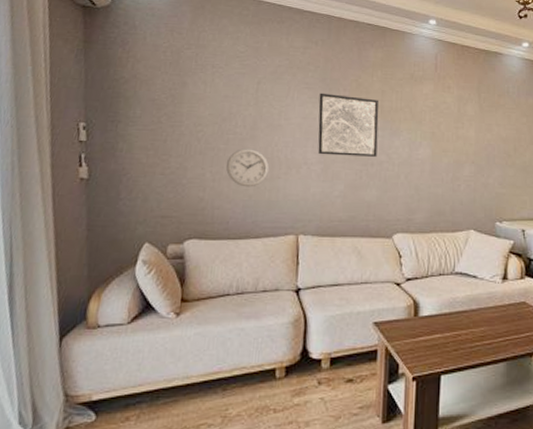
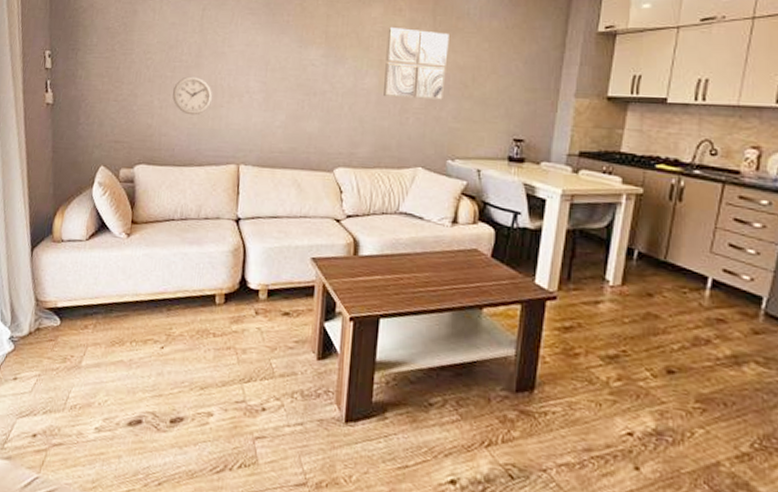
wall art: present [318,93,379,157] -> none [260,18,324,86]
wall art: none [437,102,493,168] -> present [384,26,449,100]

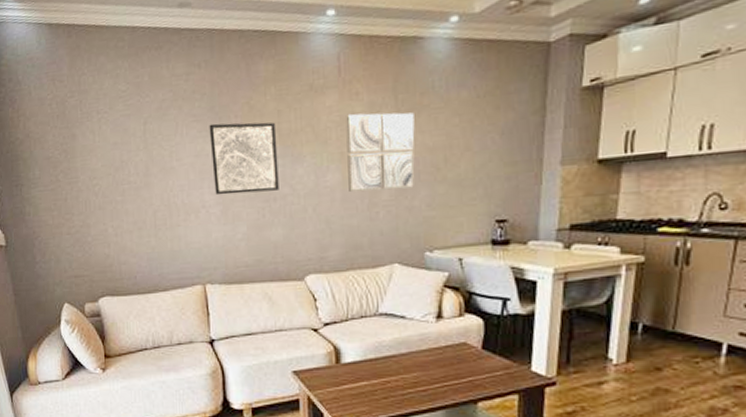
wall clock: present [173,76,213,115] -> none [126,197,168,239]
wall art: none [260,18,324,86] -> present [209,122,279,195]

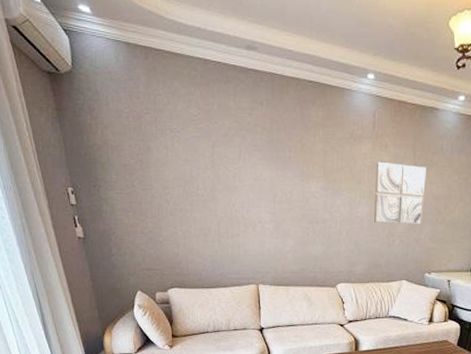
wall art: present [209,122,279,195] -> none [268,154,322,215]

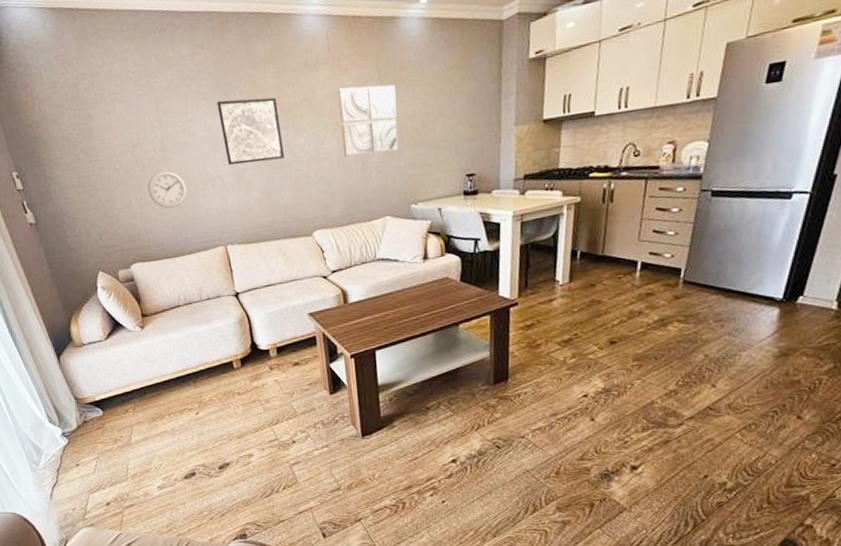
wall clock: none [194,209,230,244] -> present [148,170,188,209]
wall art: none [268,154,322,215] -> present [216,97,285,166]

